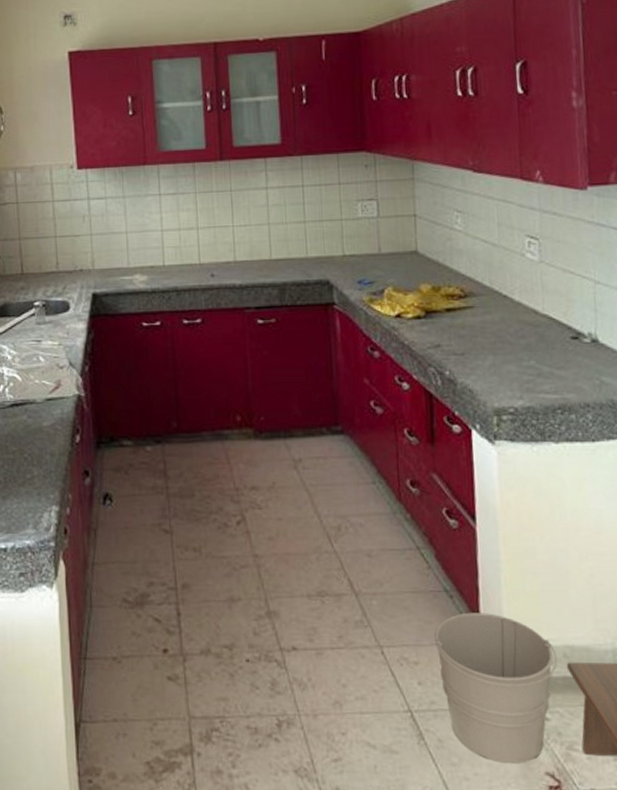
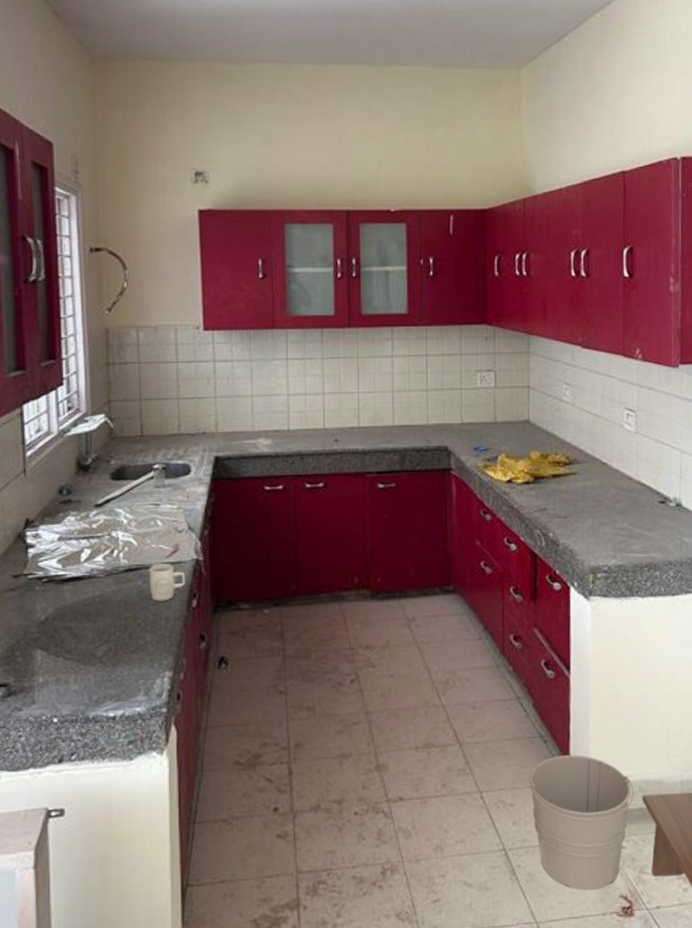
mug: none [33,398,69,436] -> present [149,563,186,602]

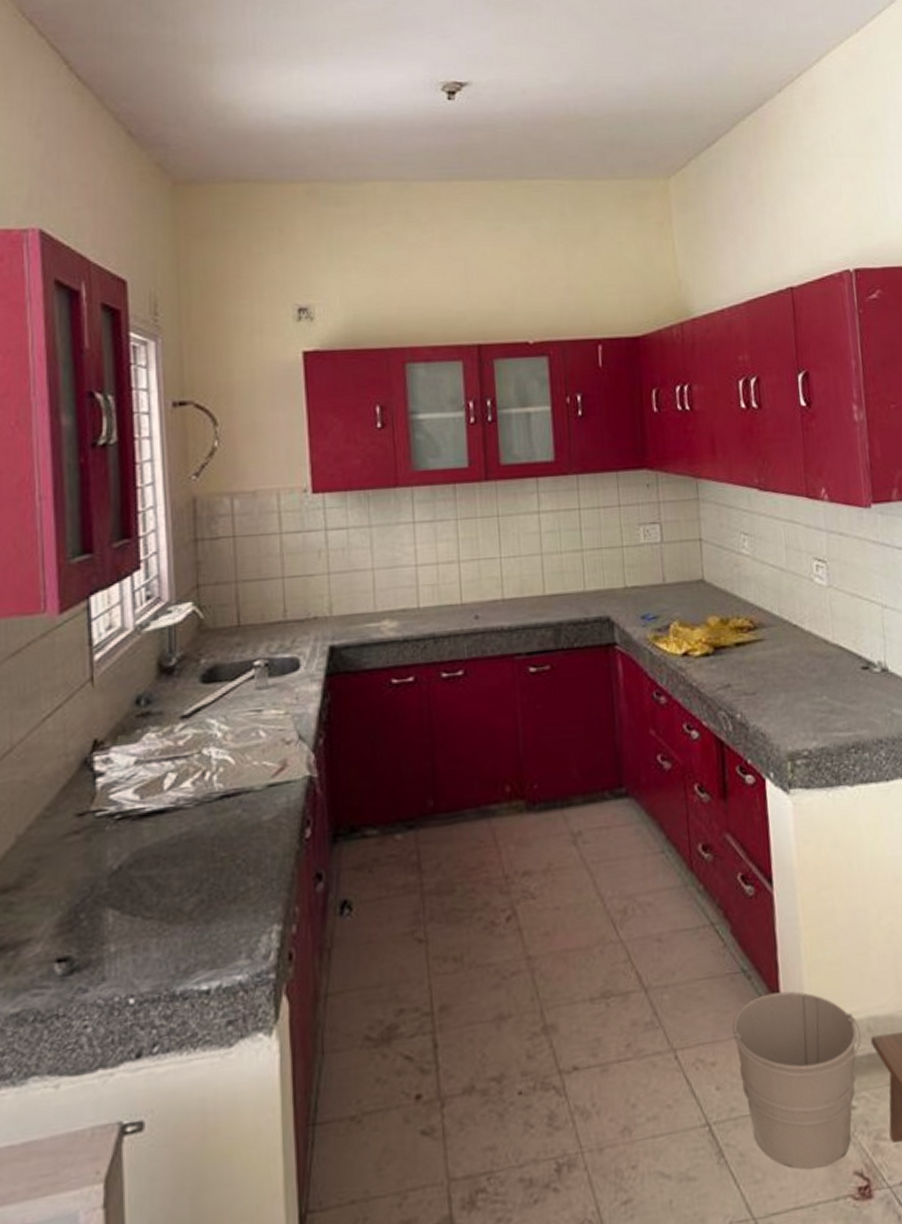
mug: present [149,563,186,602] -> none [250,784,297,835]

